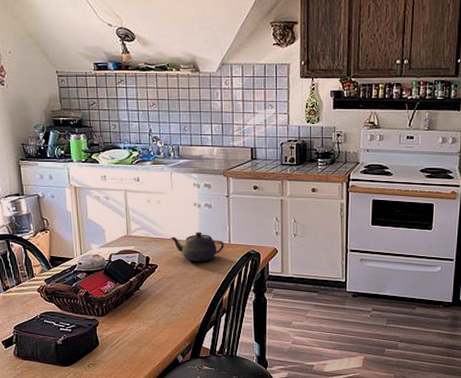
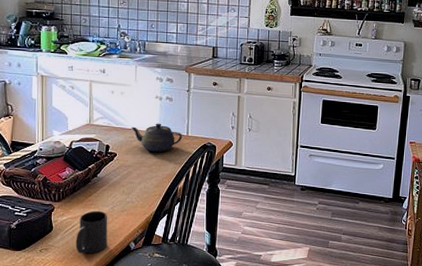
mug: none [122,324,155,368] -> present [75,210,108,254]

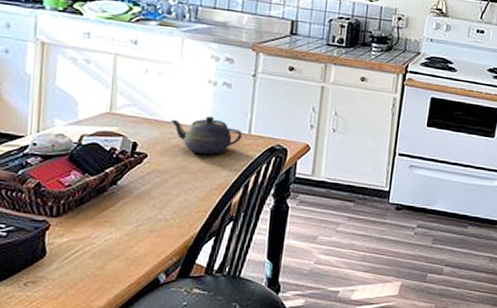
mug: present [75,210,108,254] -> none [78,230,130,289]

